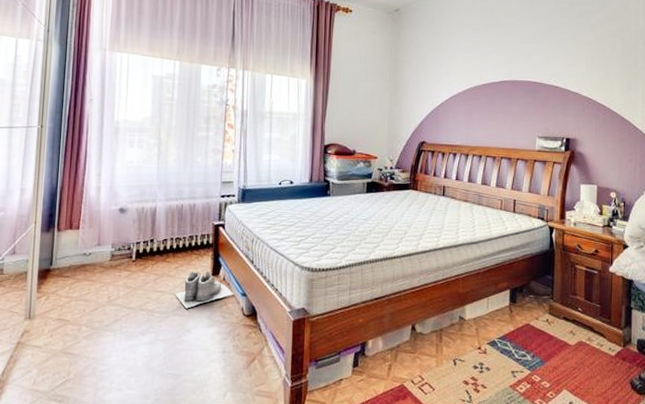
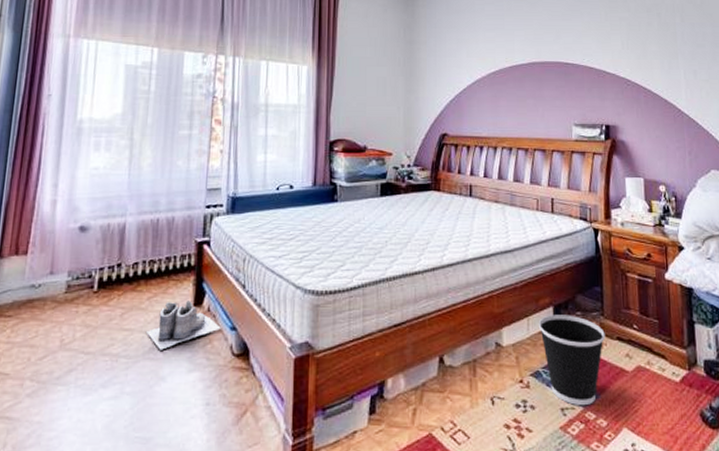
wastebasket: none [496,296,553,371] -> present [538,315,605,406]

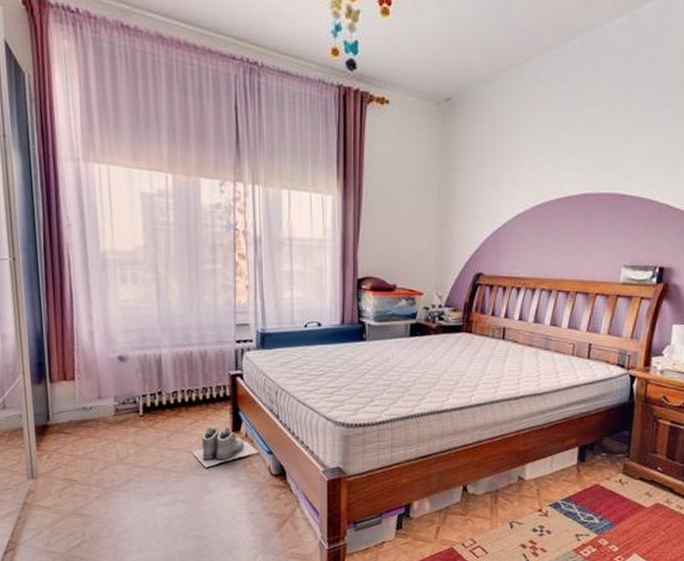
wastebasket: present [538,315,605,406] -> none [561,454,628,534]

